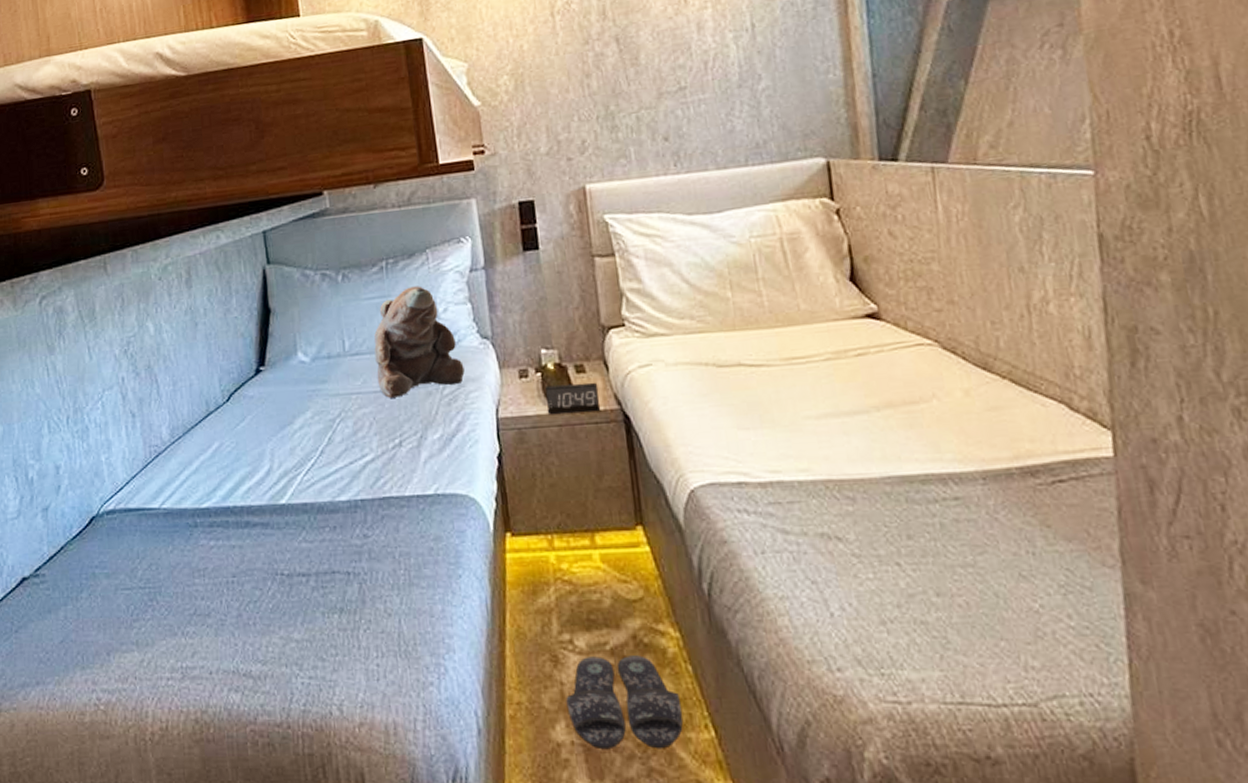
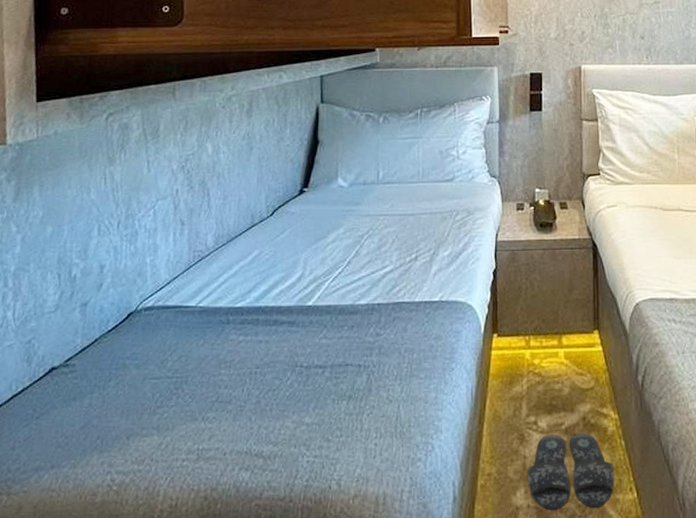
stuffed animal: present [373,286,465,398] -> none [403,131,474,220]
alarm clock: present [545,382,600,414] -> none [536,216,576,240]

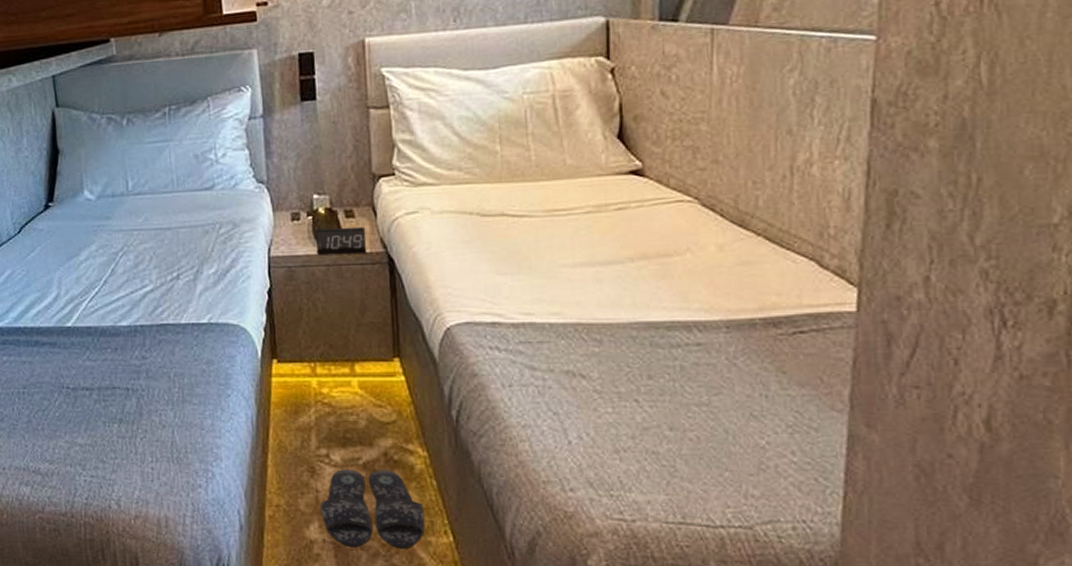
alarm clock: none [536,216,576,240] -> present [316,226,367,254]

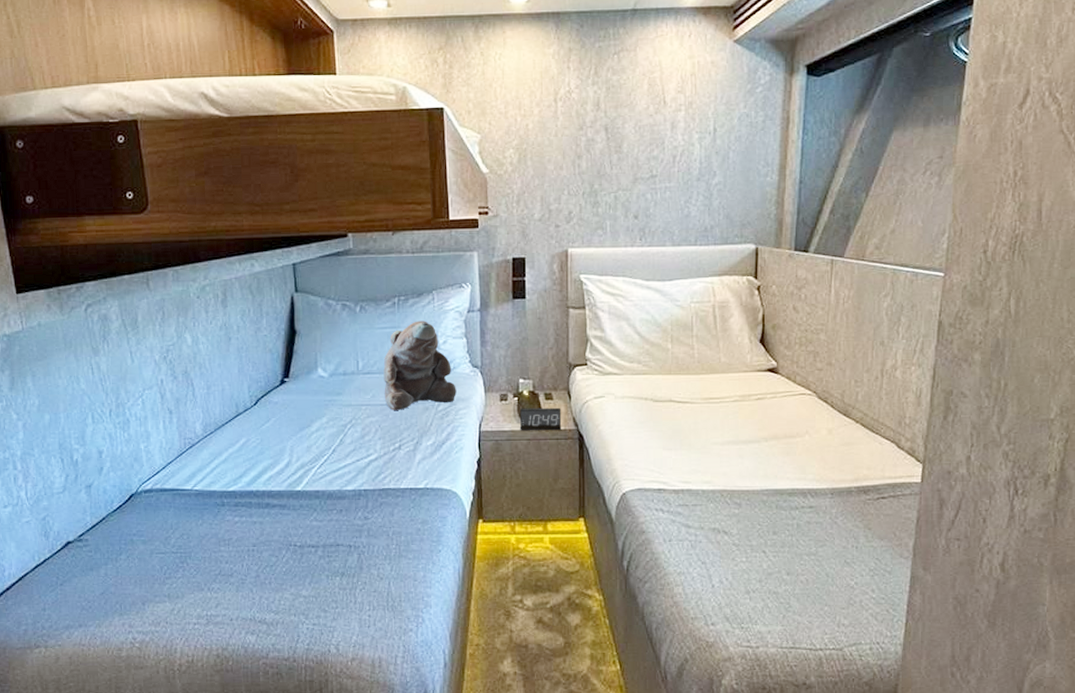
stuffed animal: none [155,132,240,235] -> present [383,321,457,410]
slippers: present [320,469,425,548] -> none [513,612,598,677]

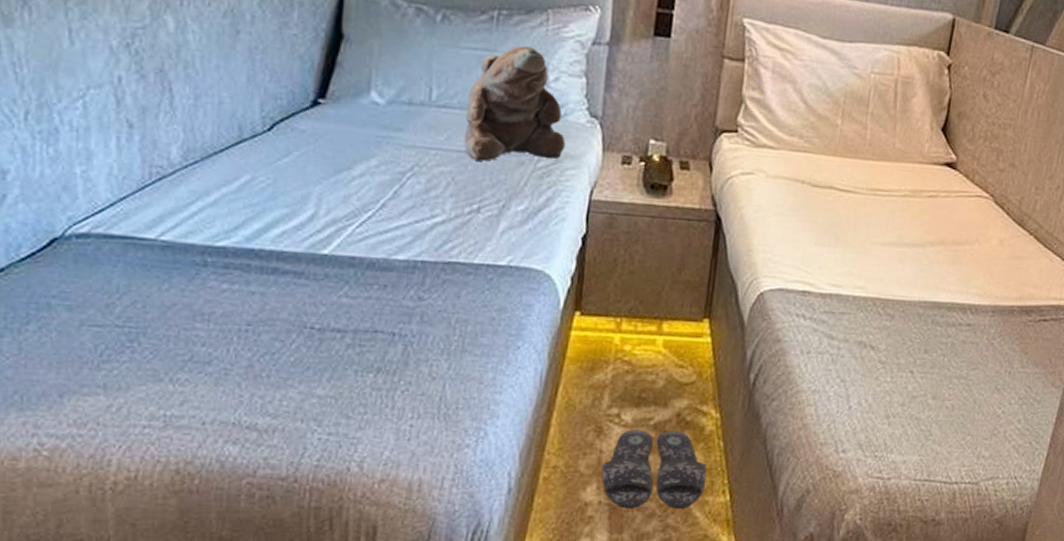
slippers: none [513,612,598,677] -> present [601,430,707,508]
alarm clock: present [520,407,562,430] -> none [644,176,699,208]

